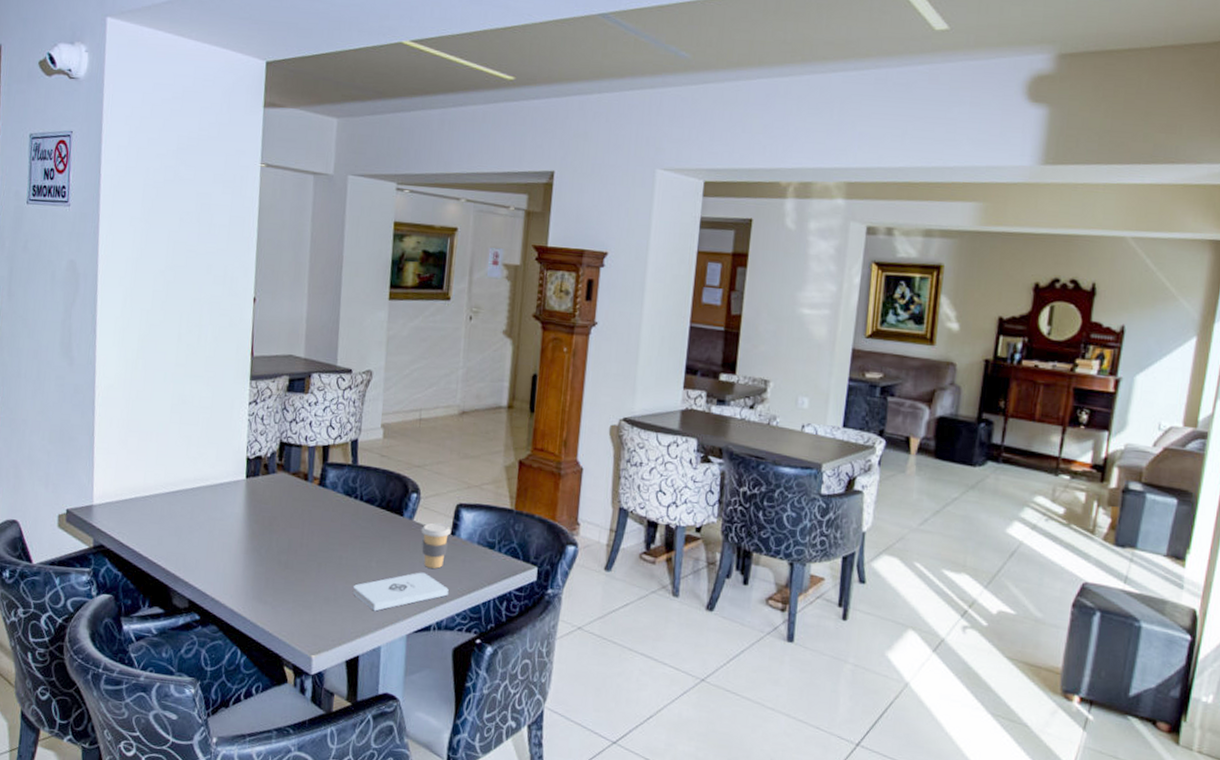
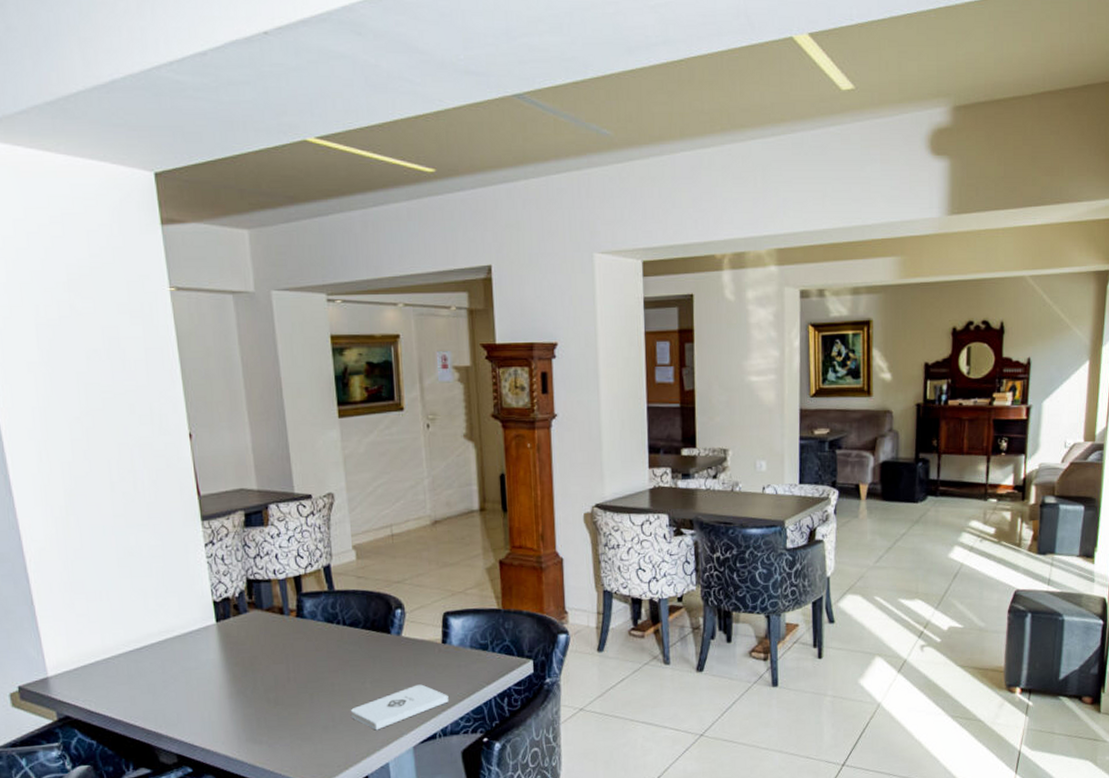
coffee cup: present [421,522,452,569] -> none [411,634,442,679]

